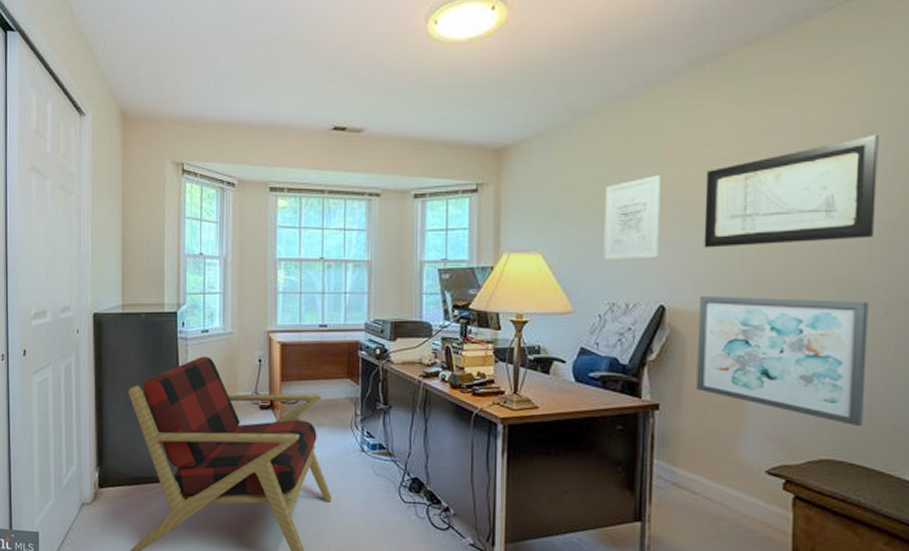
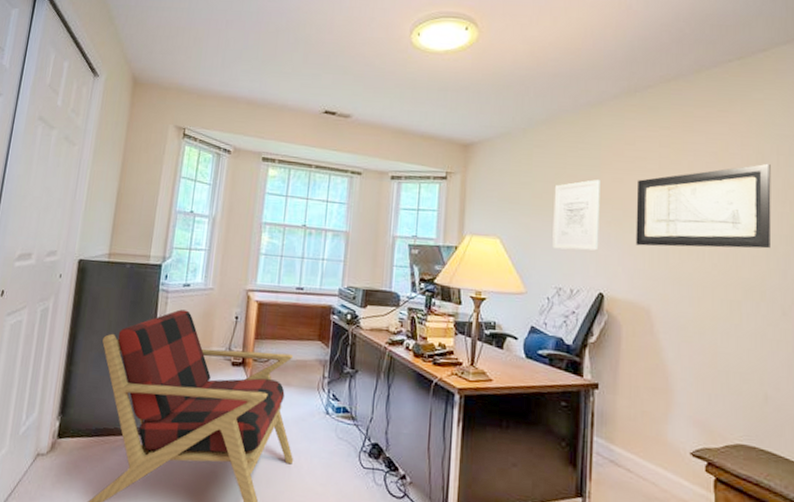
wall art: present [696,295,869,427] -> none [630,287,771,416]

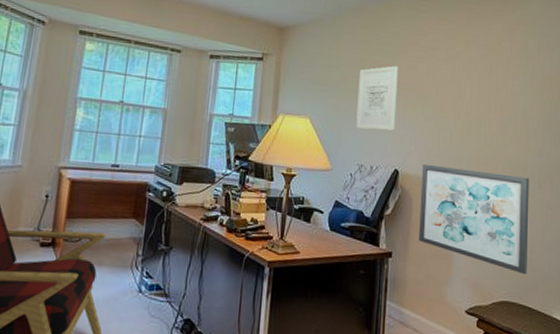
wall art: none [630,287,771,416] -> present [419,164,529,275]
wall art: present [635,163,772,249] -> none [426,57,533,131]

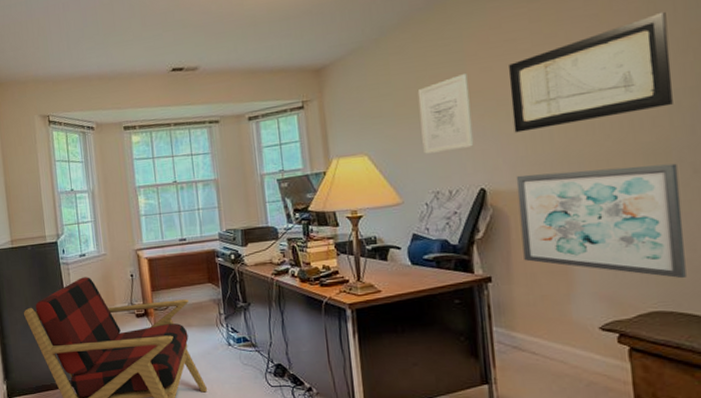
wall art: none [426,57,533,131] -> present [508,11,673,133]

